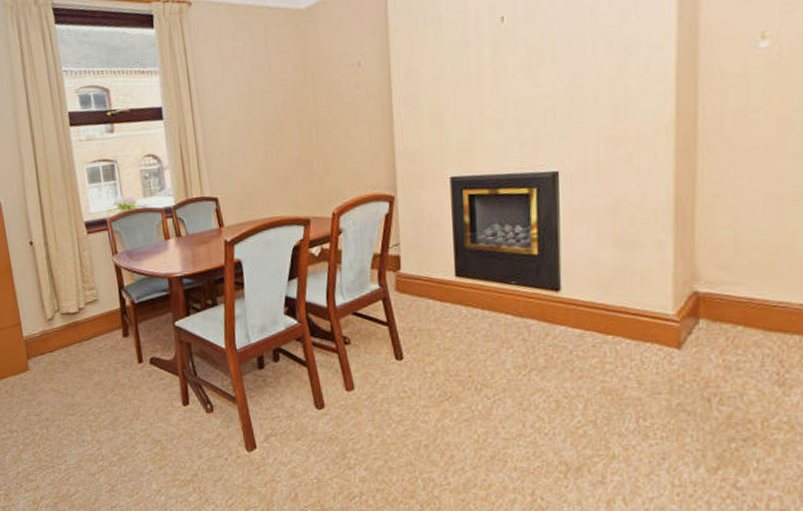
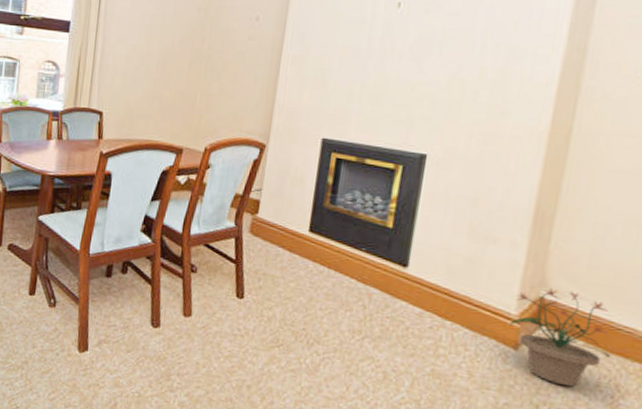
potted plant: none [670,278,771,373] -> present [510,288,611,387]

